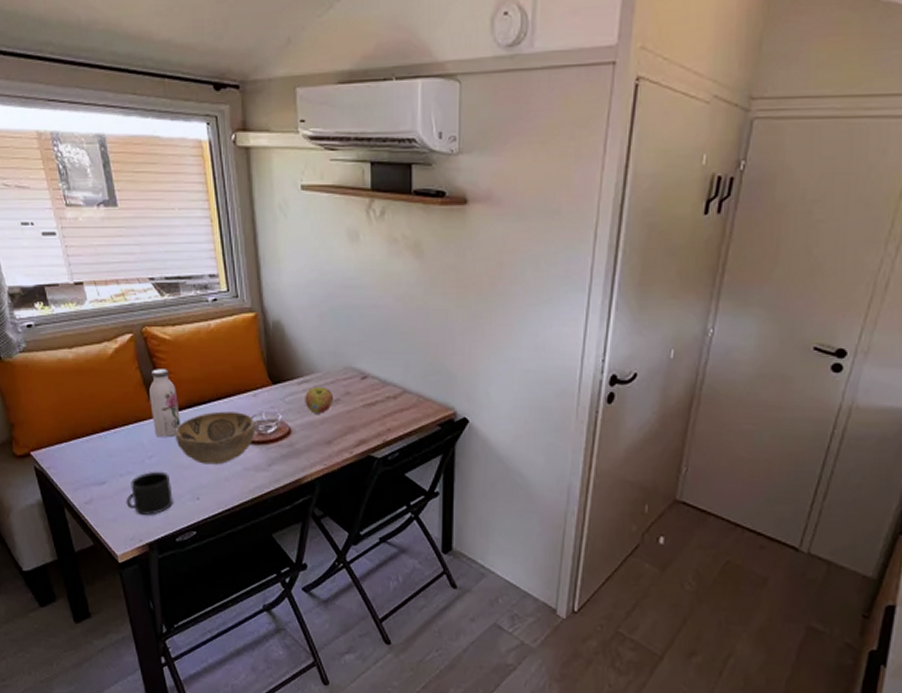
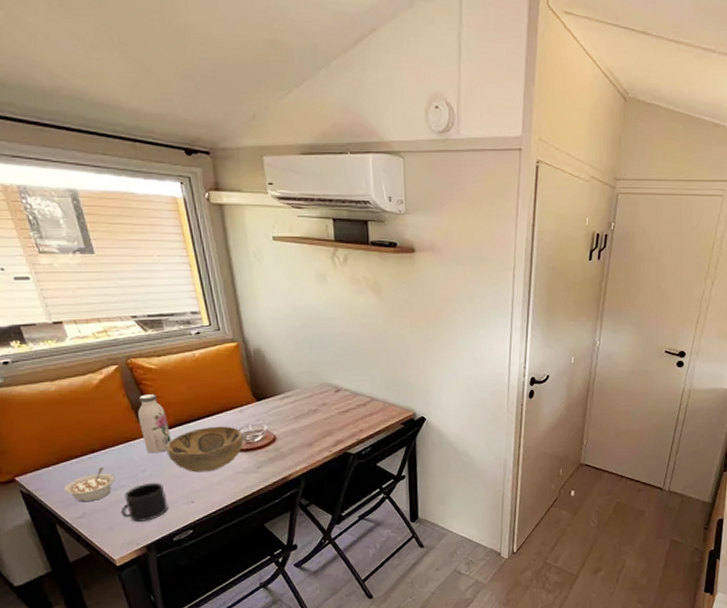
legume: none [74,449,123,487] -> present [64,468,115,503]
apple: present [305,386,334,414] -> none [287,400,313,422]

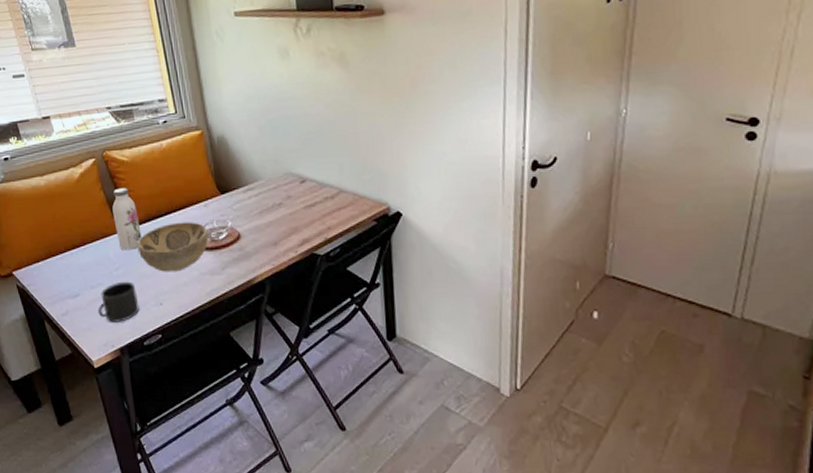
legume: present [64,468,115,503] -> none [51,264,93,300]

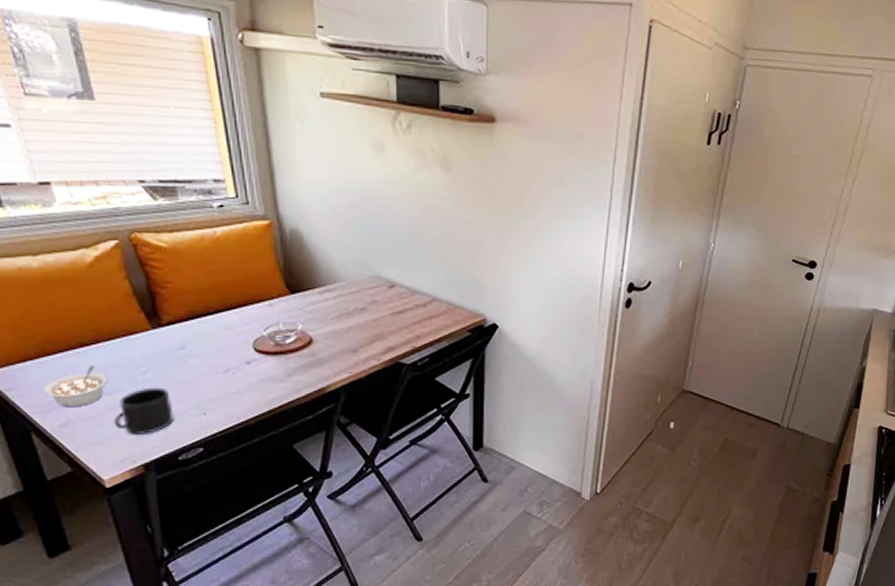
legume: none [51,264,93,300] -> present [43,366,109,408]
water bottle: present [112,188,142,251] -> none [141,278,181,352]
decorative bowl: present [137,222,209,272] -> none [175,322,272,378]

